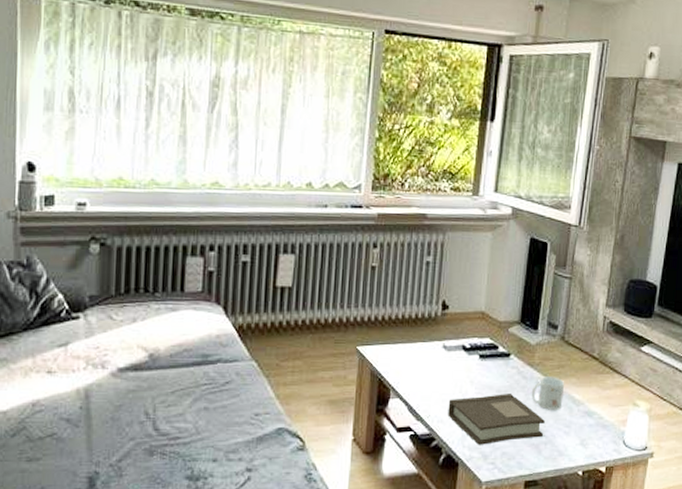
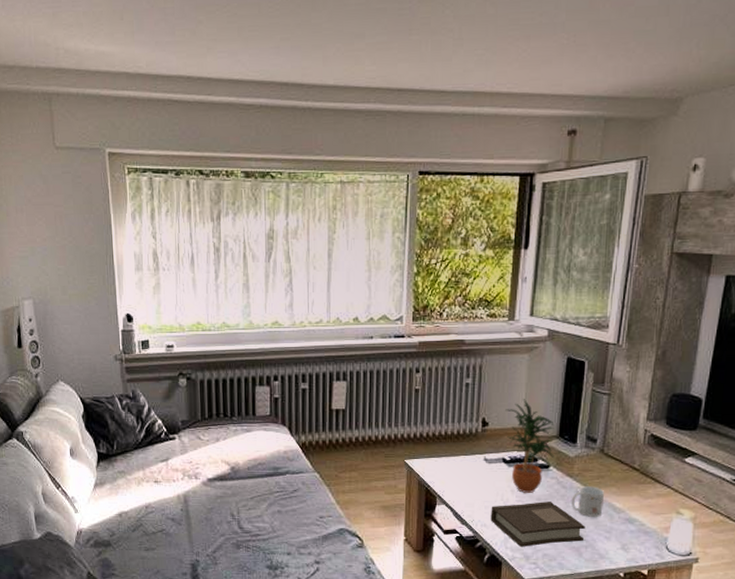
potted plant: none [467,281,516,384] -> present [505,399,554,493]

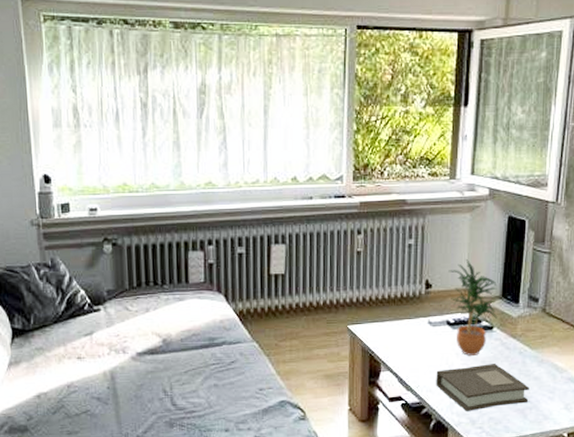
mug: present [571,486,605,517] -> none [515,346,548,378]

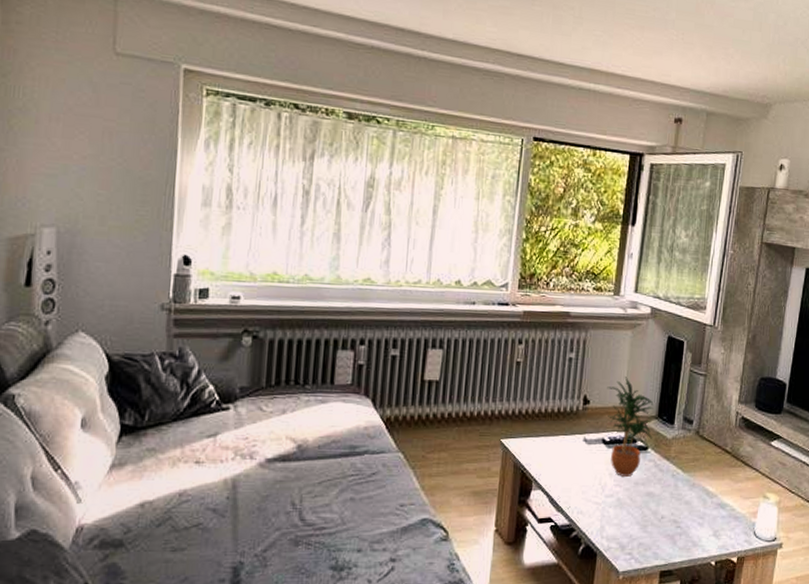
book: present [436,364,529,411] -> none [587,486,680,536]

